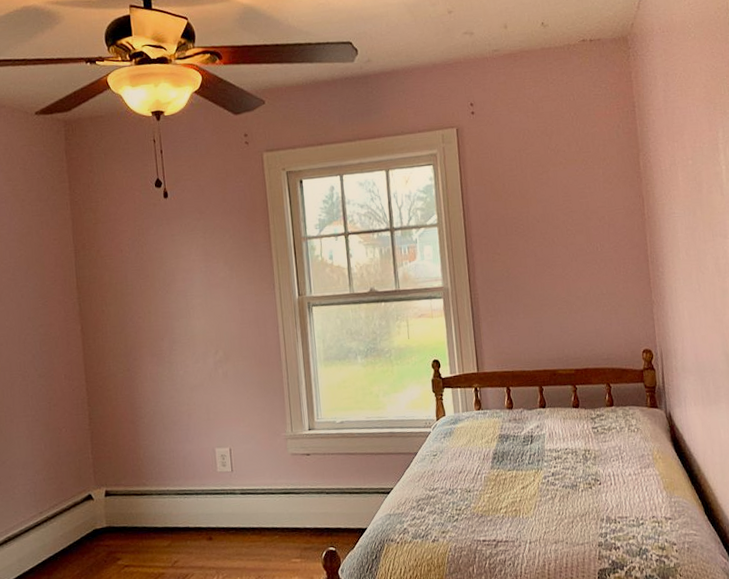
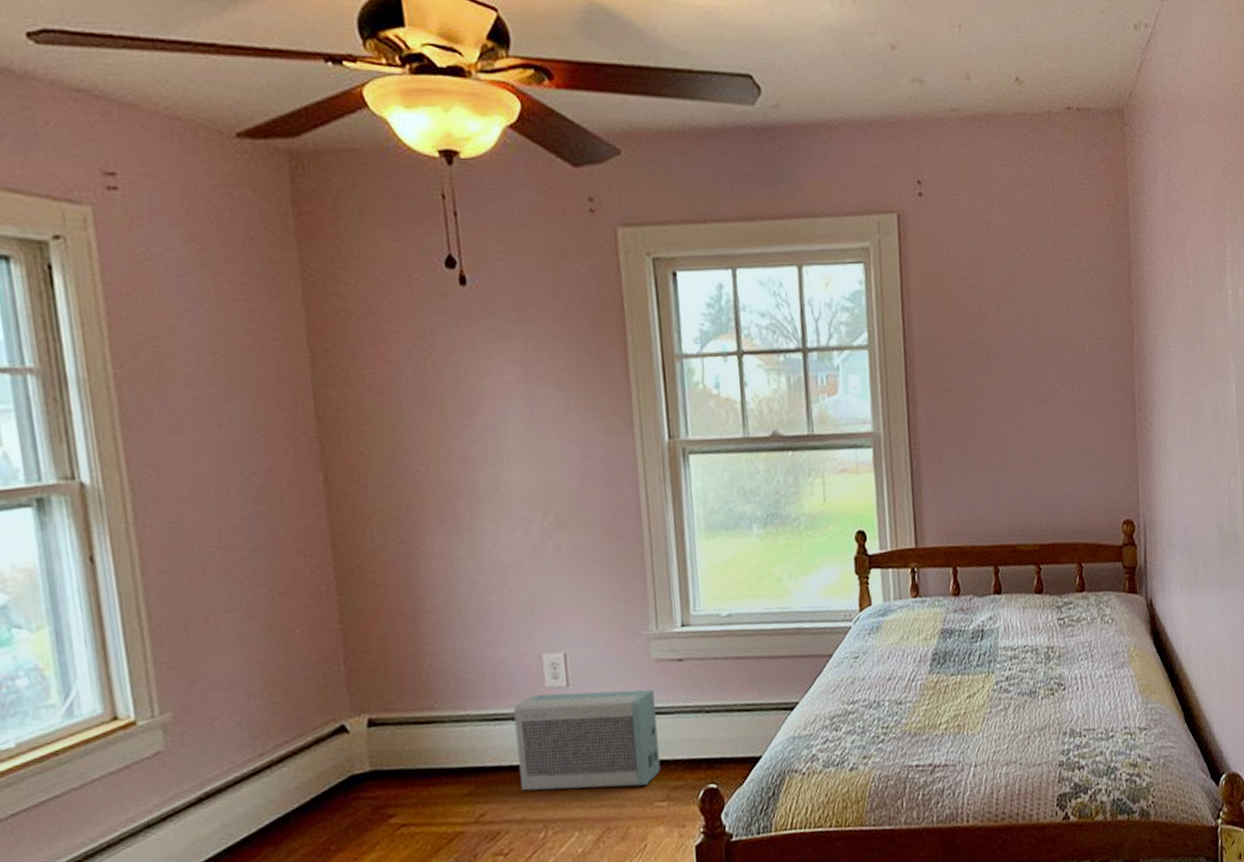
air purifier: none [197,475,295,547] -> present [513,689,661,791]

